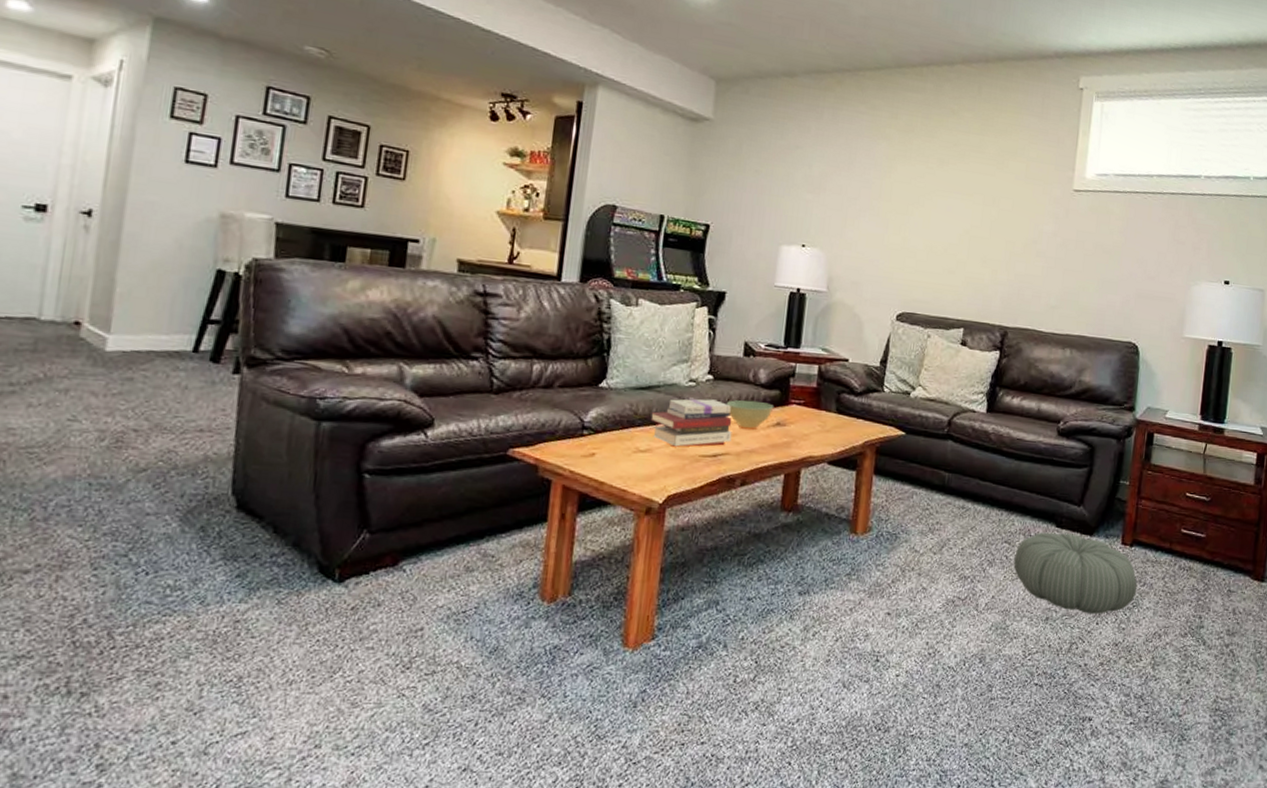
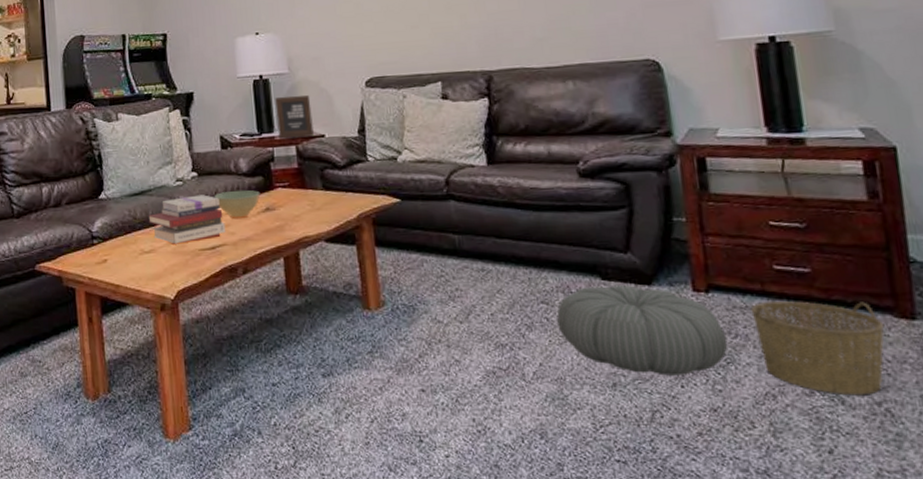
picture frame: none [803,314,842,359] -> present [275,95,314,139]
basket: none [1158,558,1244,639] -> present [751,301,885,396]

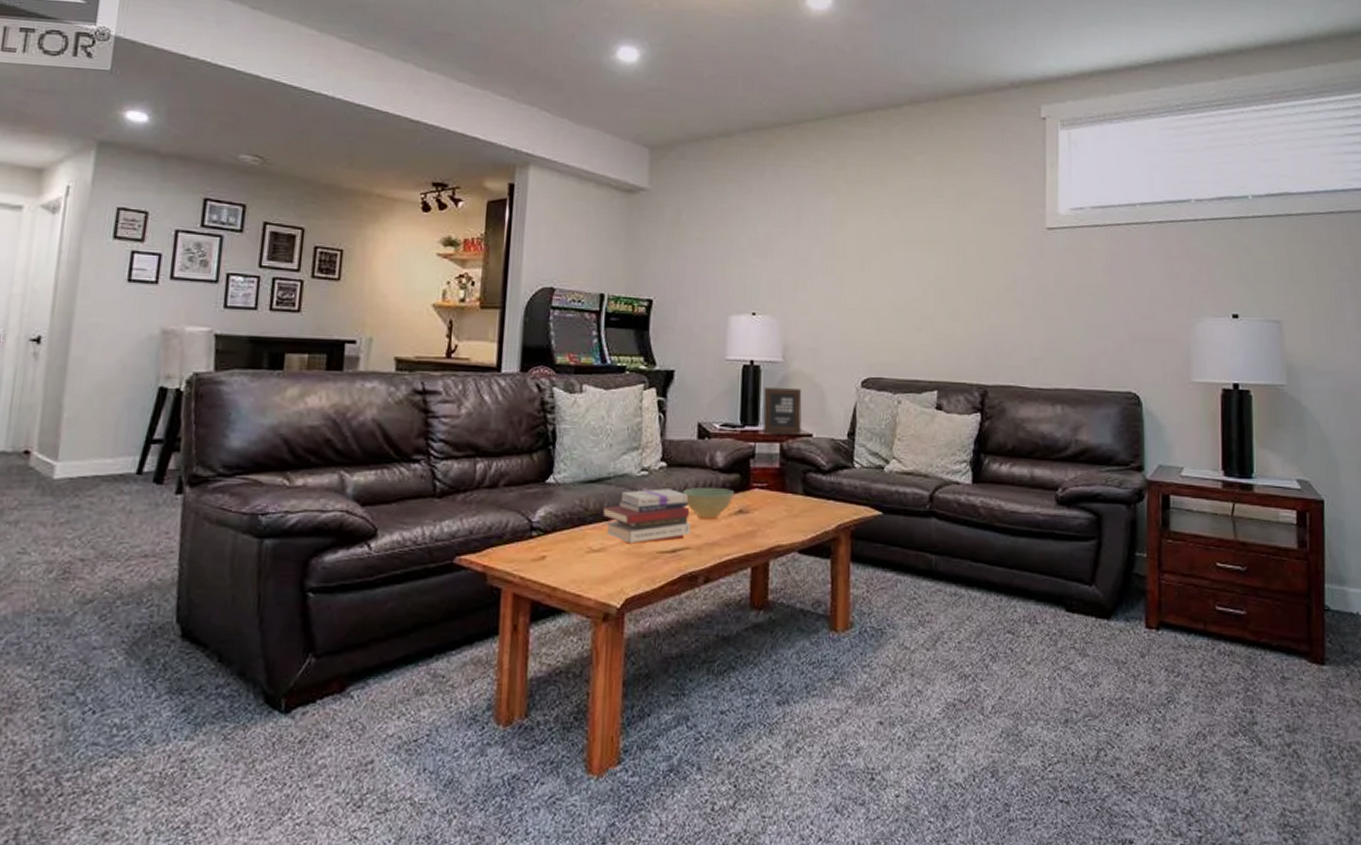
pouf: present [556,285,728,376] -> none [1021,618,1170,713]
basket: present [751,301,885,396] -> none [1193,642,1300,737]

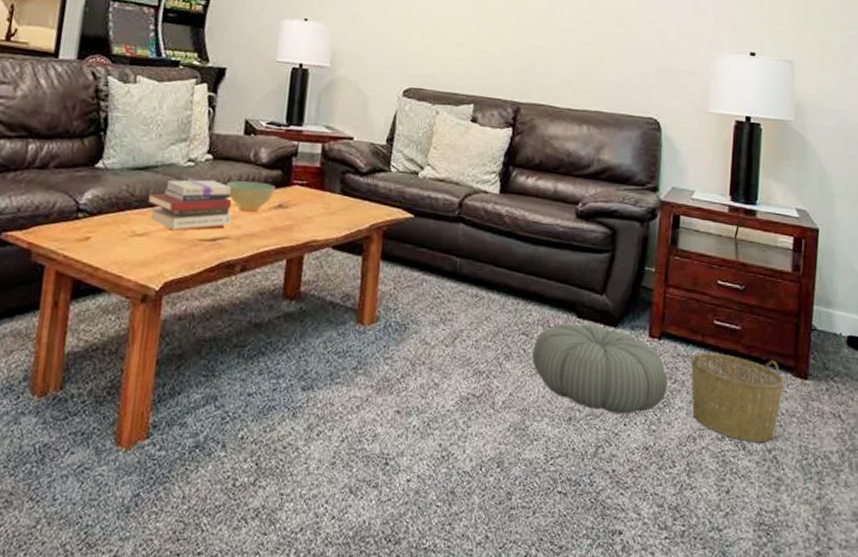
picture frame: present [763,387,802,435] -> none [306,90,347,137]
pouf: none [1021,618,1170,713] -> present [532,323,668,414]
basket: none [1193,642,1300,737] -> present [690,353,785,443]

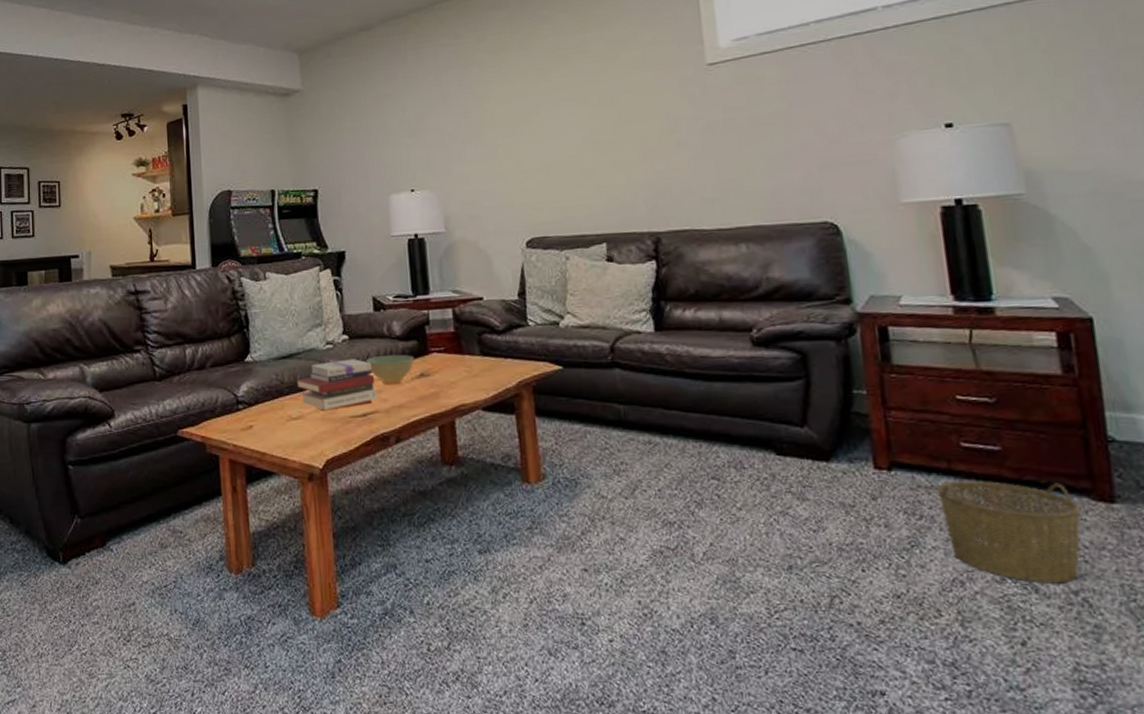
pouf: present [532,323,668,414] -> none [728,461,912,559]

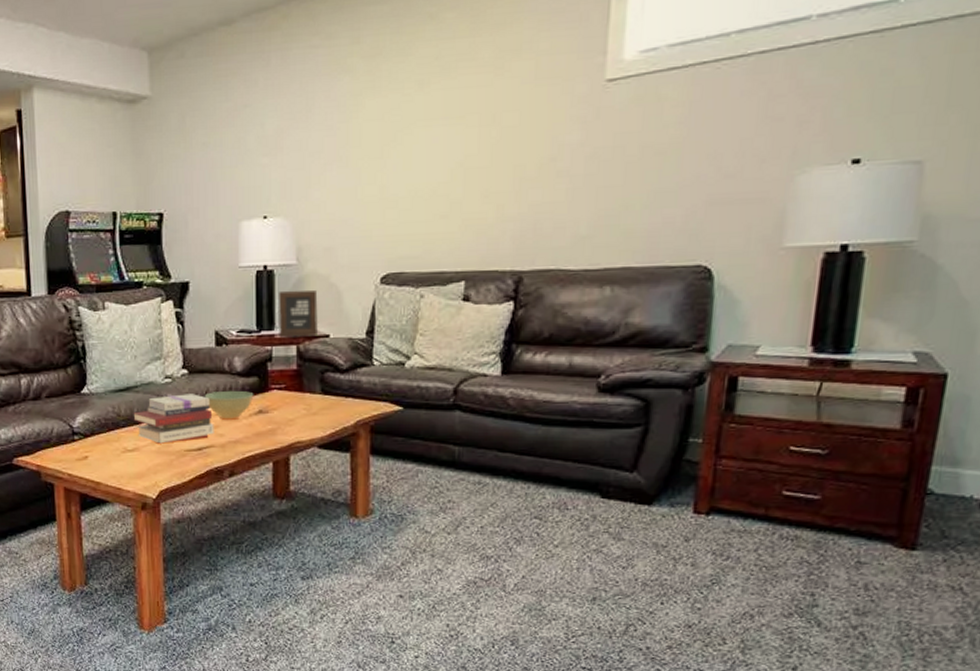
picture frame: none [431,256,471,301] -> present [279,290,318,337]
basket: present [936,481,1081,584] -> none [748,527,882,619]

